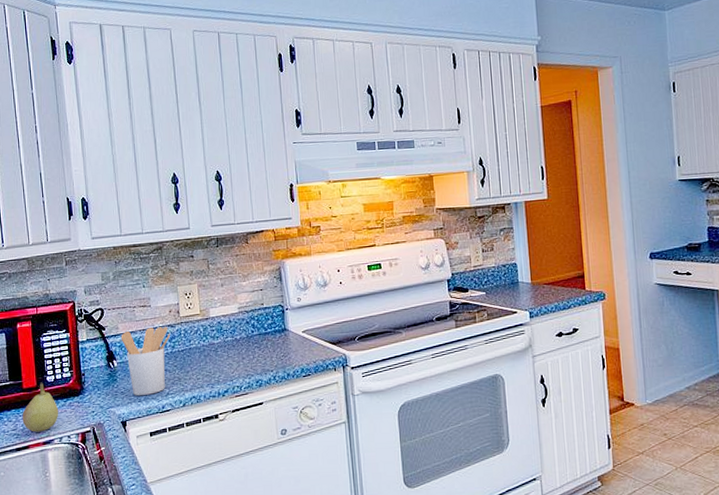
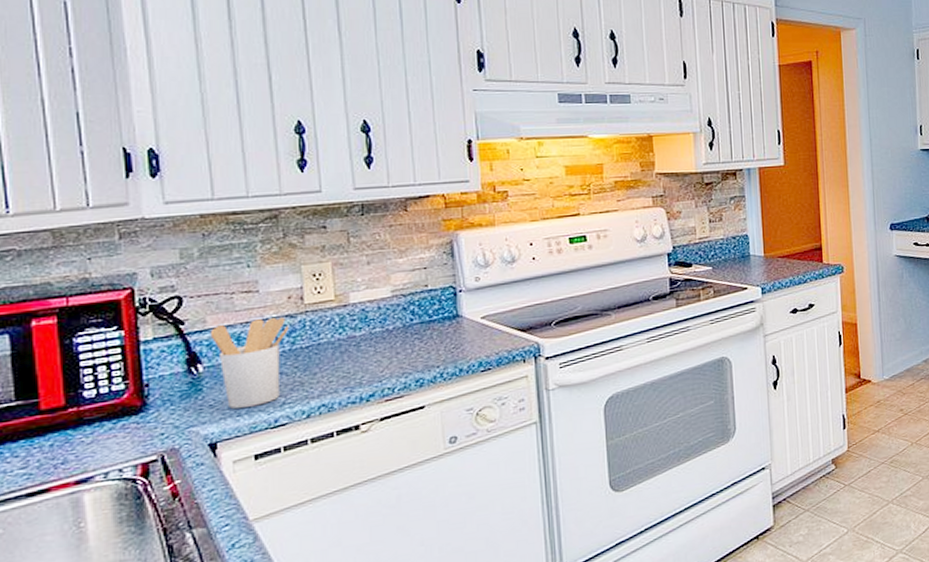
fruit: present [22,382,59,432] -> none [38,399,104,469]

